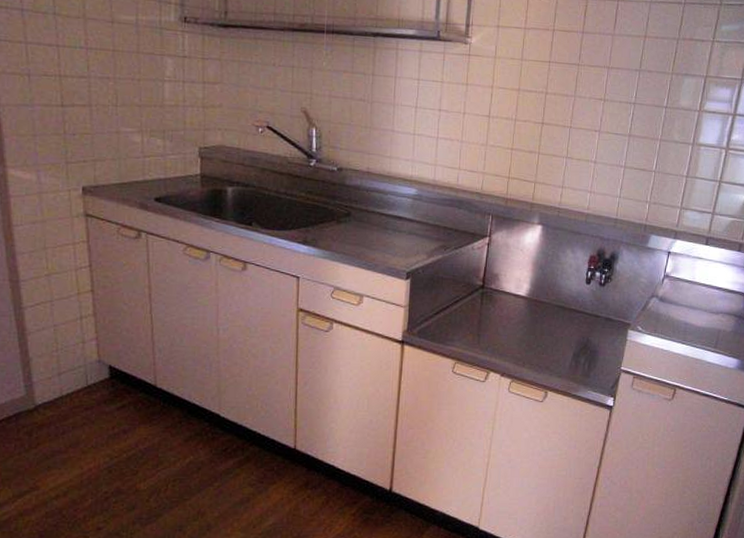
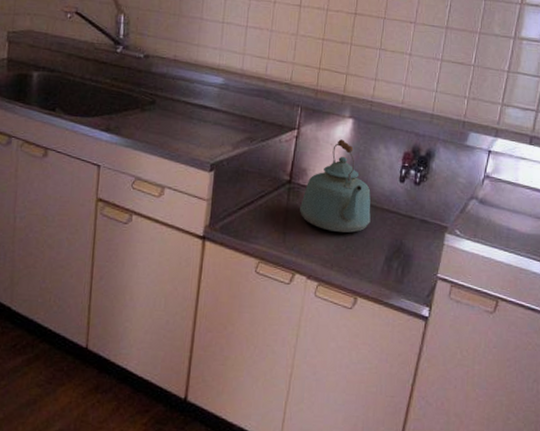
kettle: none [493,245,560,333] -> present [300,139,371,233]

